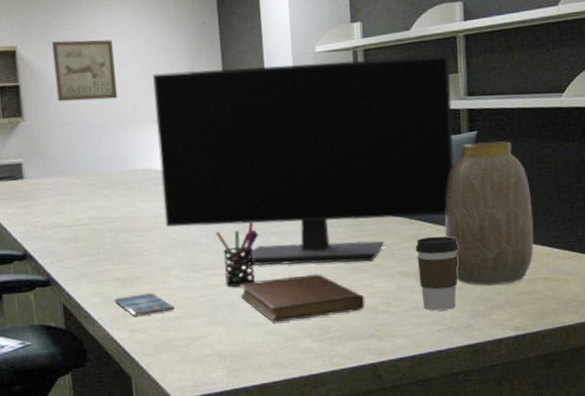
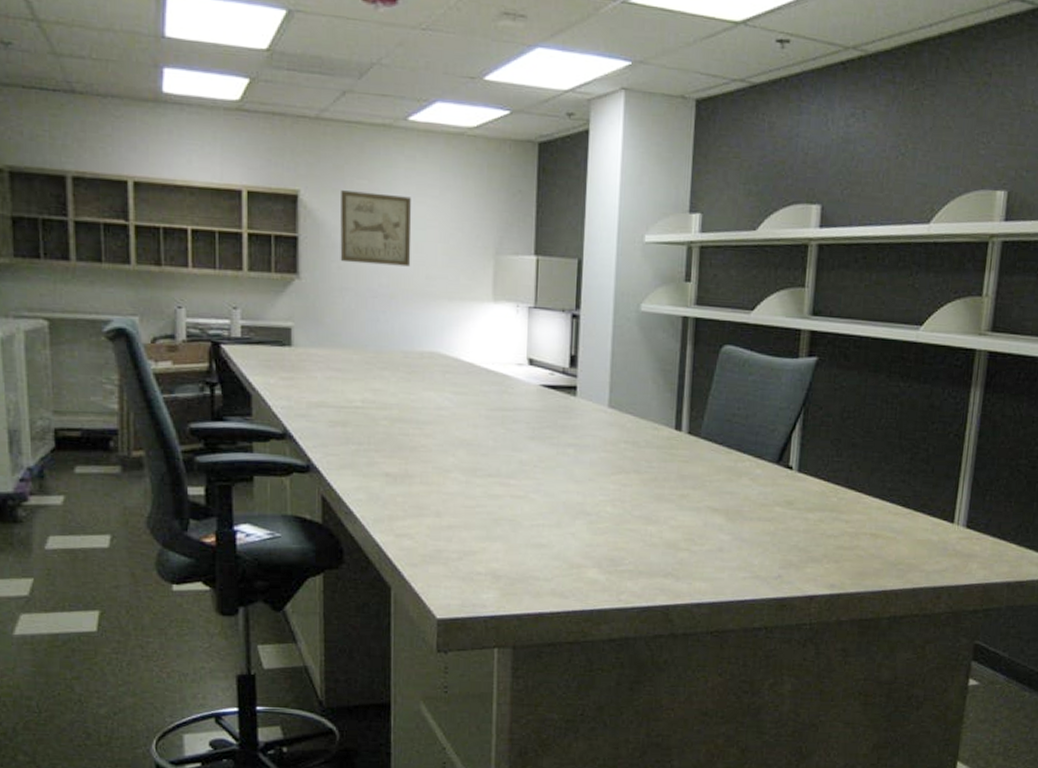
smartphone: present [114,293,175,316] -> none [381,495,449,520]
monitor: present [153,55,454,266] -> none [449,243,798,491]
pen holder: present [215,223,259,288] -> none [505,430,554,501]
notebook: present [239,274,365,323] -> none [525,496,666,547]
coffee cup: present [415,236,459,311] -> none [729,471,779,556]
vase: present [444,141,534,285] -> none [765,370,869,535]

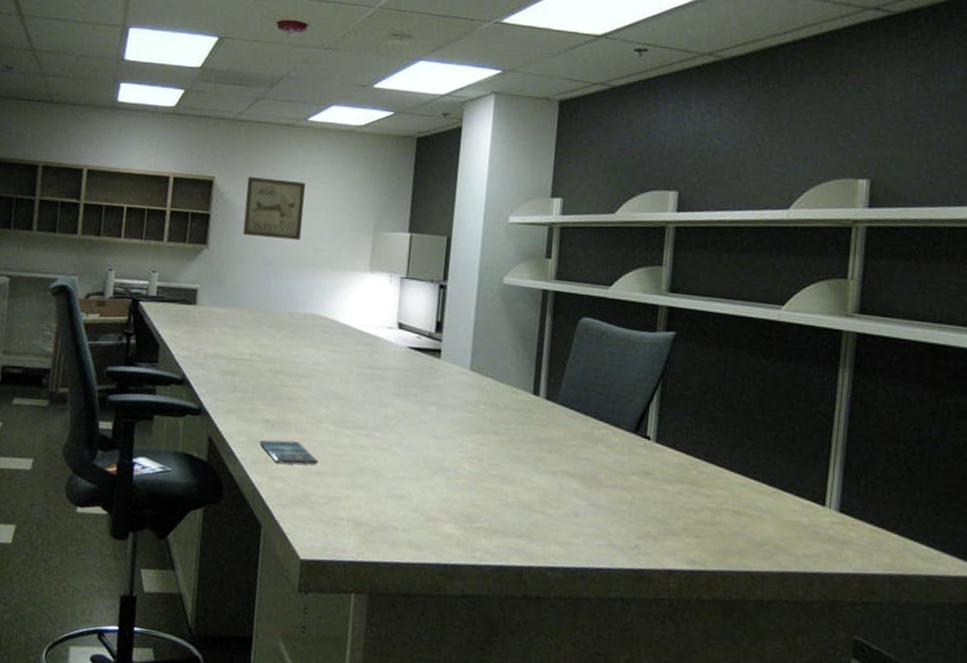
smartphone: none [381,495,449,520] -> present [259,440,318,465]

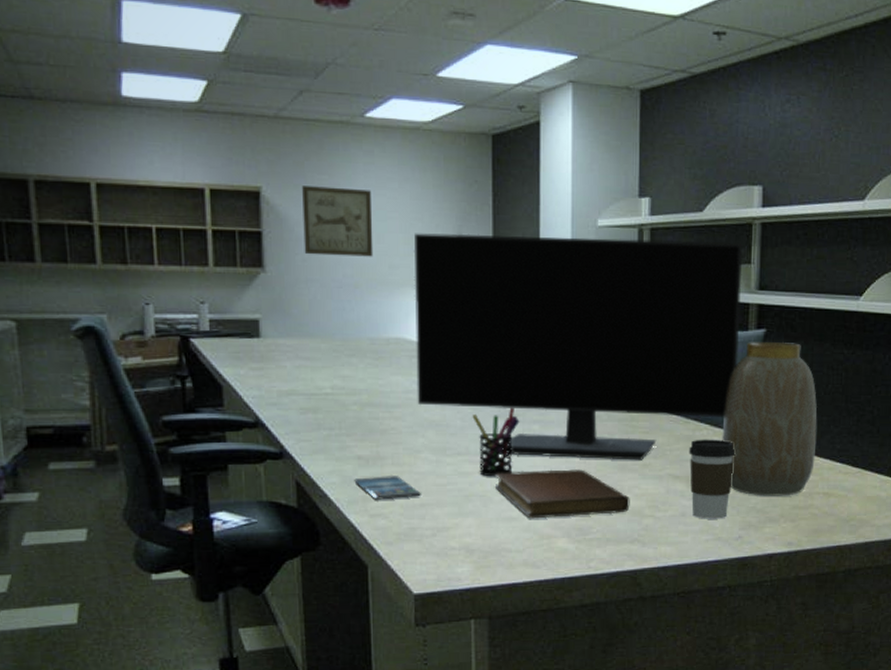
monitor: none [324,221,655,453] -> present [413,233,743,460]
pen holder: none [373,388,418,454] -> present [472,408,520,477]
notebook: none [388,450,521,505] -> present [494,469,630,519]
coffee cup: none [585,438,636,525] -> present [689,439,736,519]
vase: none [622,343,729,509] -> present [722,341,817,496]

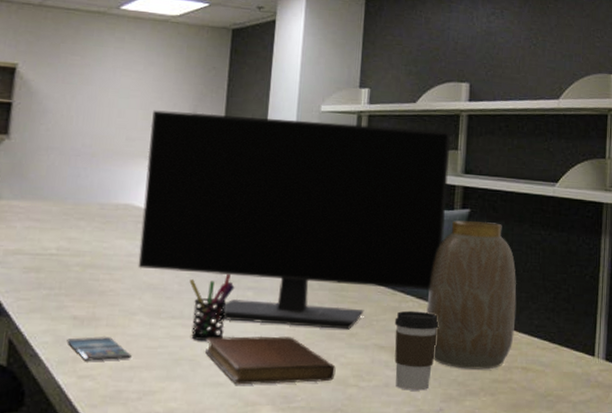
wall art: present [302,186,374,257] -> none [49,64,118,130]

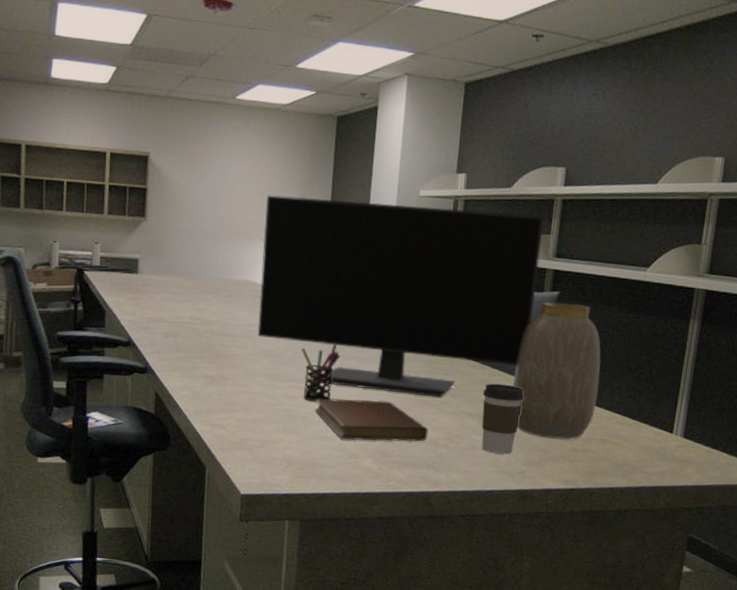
smartphone: present [67,337,132,361] -> none [201,393,254,414]

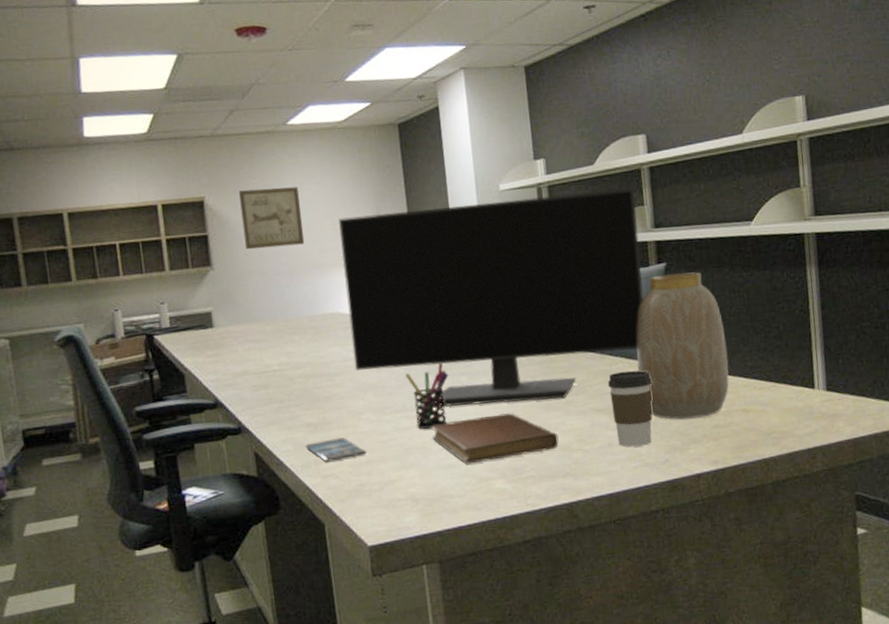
wall art: none [178,153,235,213] -> present [239,186,305,250]
smartphone: none [201,393,254,414] -> present [305,437,366,462]

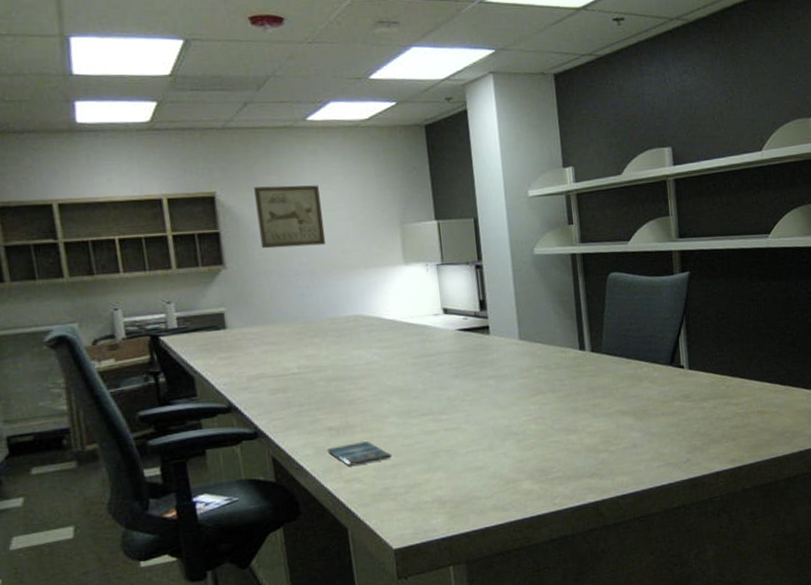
monitor: present [339,188,644,407] -> none [362,198,668,410]
pen holder: present [405,364,449,430] -> none [432,367,476,433]
notebook: present [431,413,559,464] -> none [458,416,586,466]
coffee cup: present [607,370,653,447] -> none [633,374,675,448]
vase: present [636,272,729,419] -> none [660,281,747,421]

